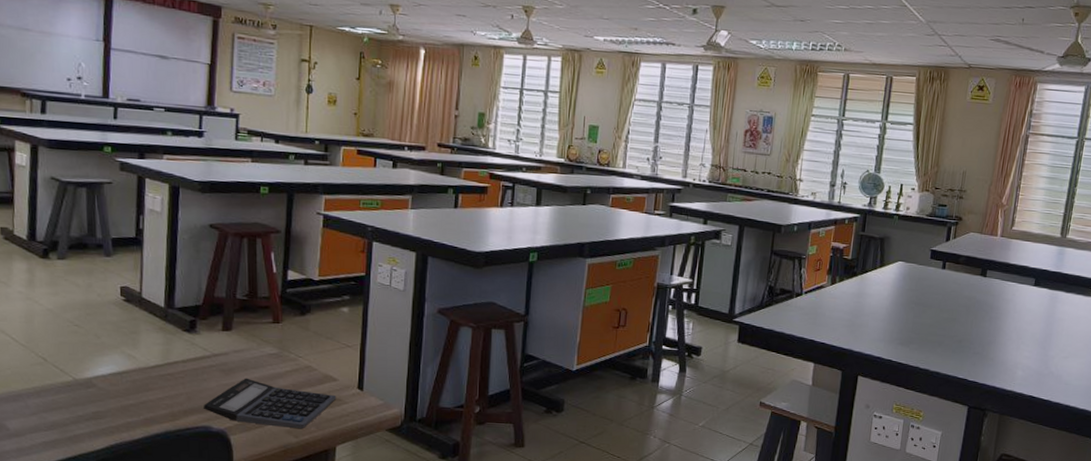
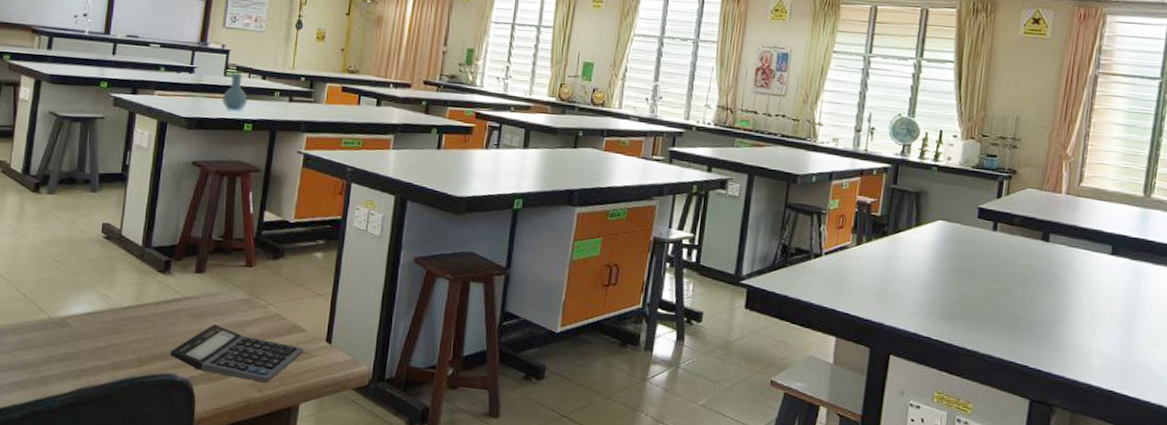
flask: none [235,137,262,175] -> present [221,73,248,111]

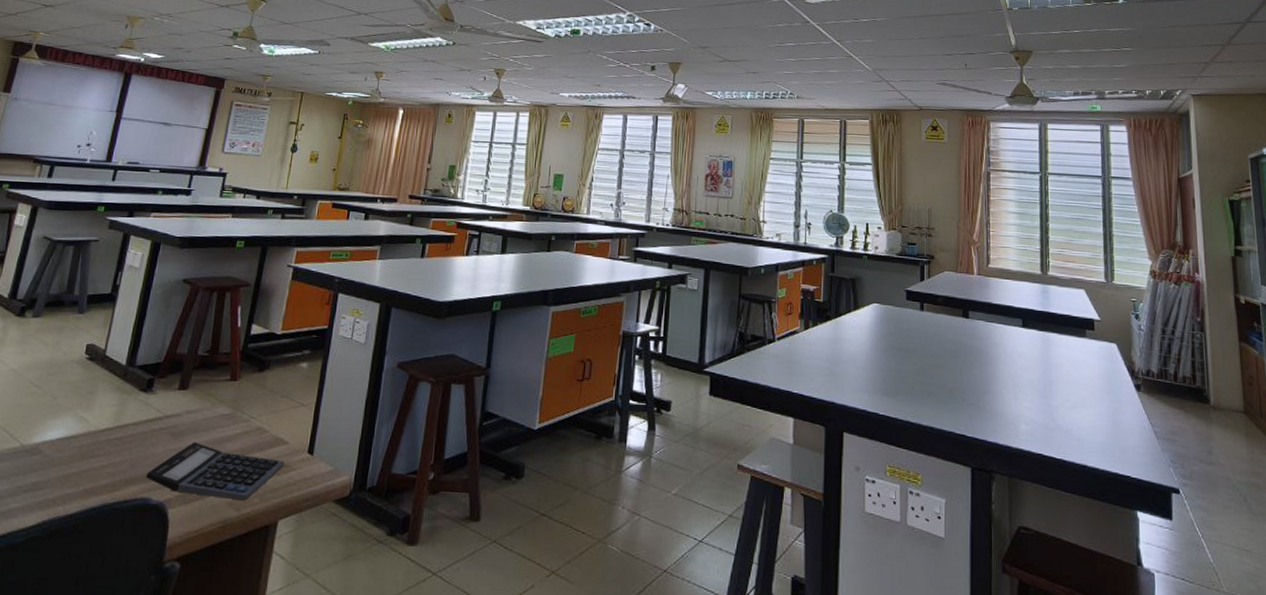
flask: present [221,73,248,111] -> none [216,194,242,229]

